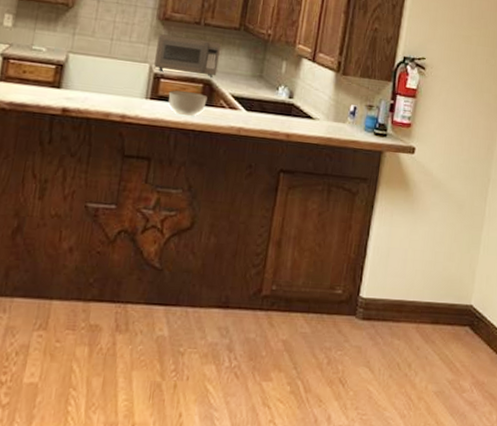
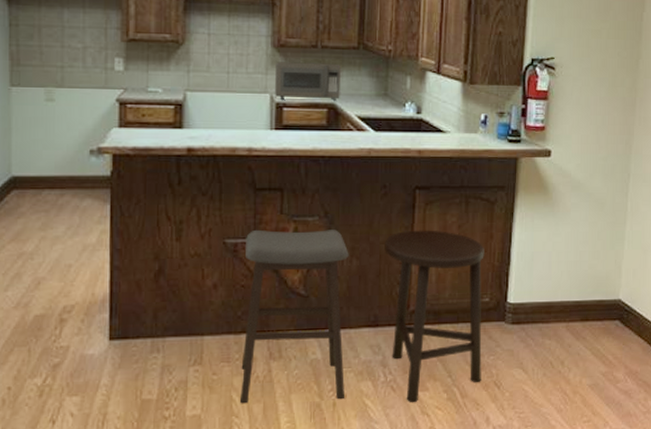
bar stool: none [80,196,208,381] -> present [240,229,349,403]
bowl: present [168,90,208,117] -> none [293,117,333,143]
bar stool: none [239,213,342,393] -> present [384,230,484,403]

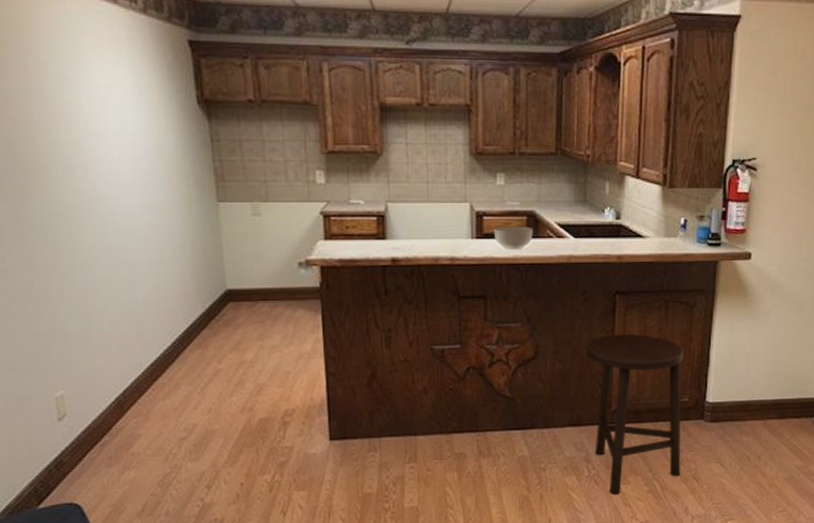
bar stool: present [240,229,349,403] -> none [452,335,552,496]
microwave: present [275,62,341,102] -> none [474,170,539,209]
bowl: none [293,117,333,143] -> present [493,225,533,251]

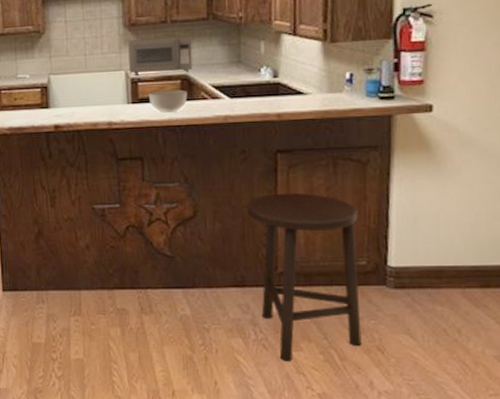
microwave: none [474,170,539,209] -> present [128,36,193,75]

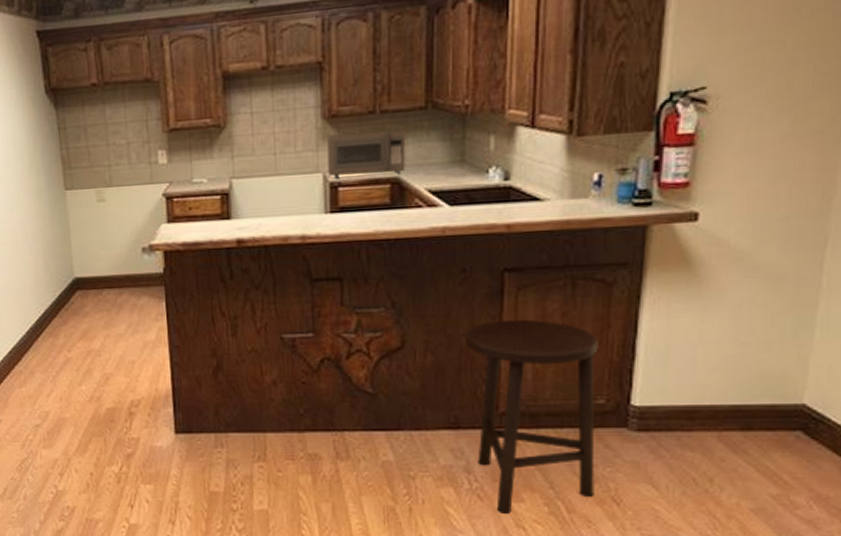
bowl: present [148,89,188,114] -> none [350,195,398,225]

